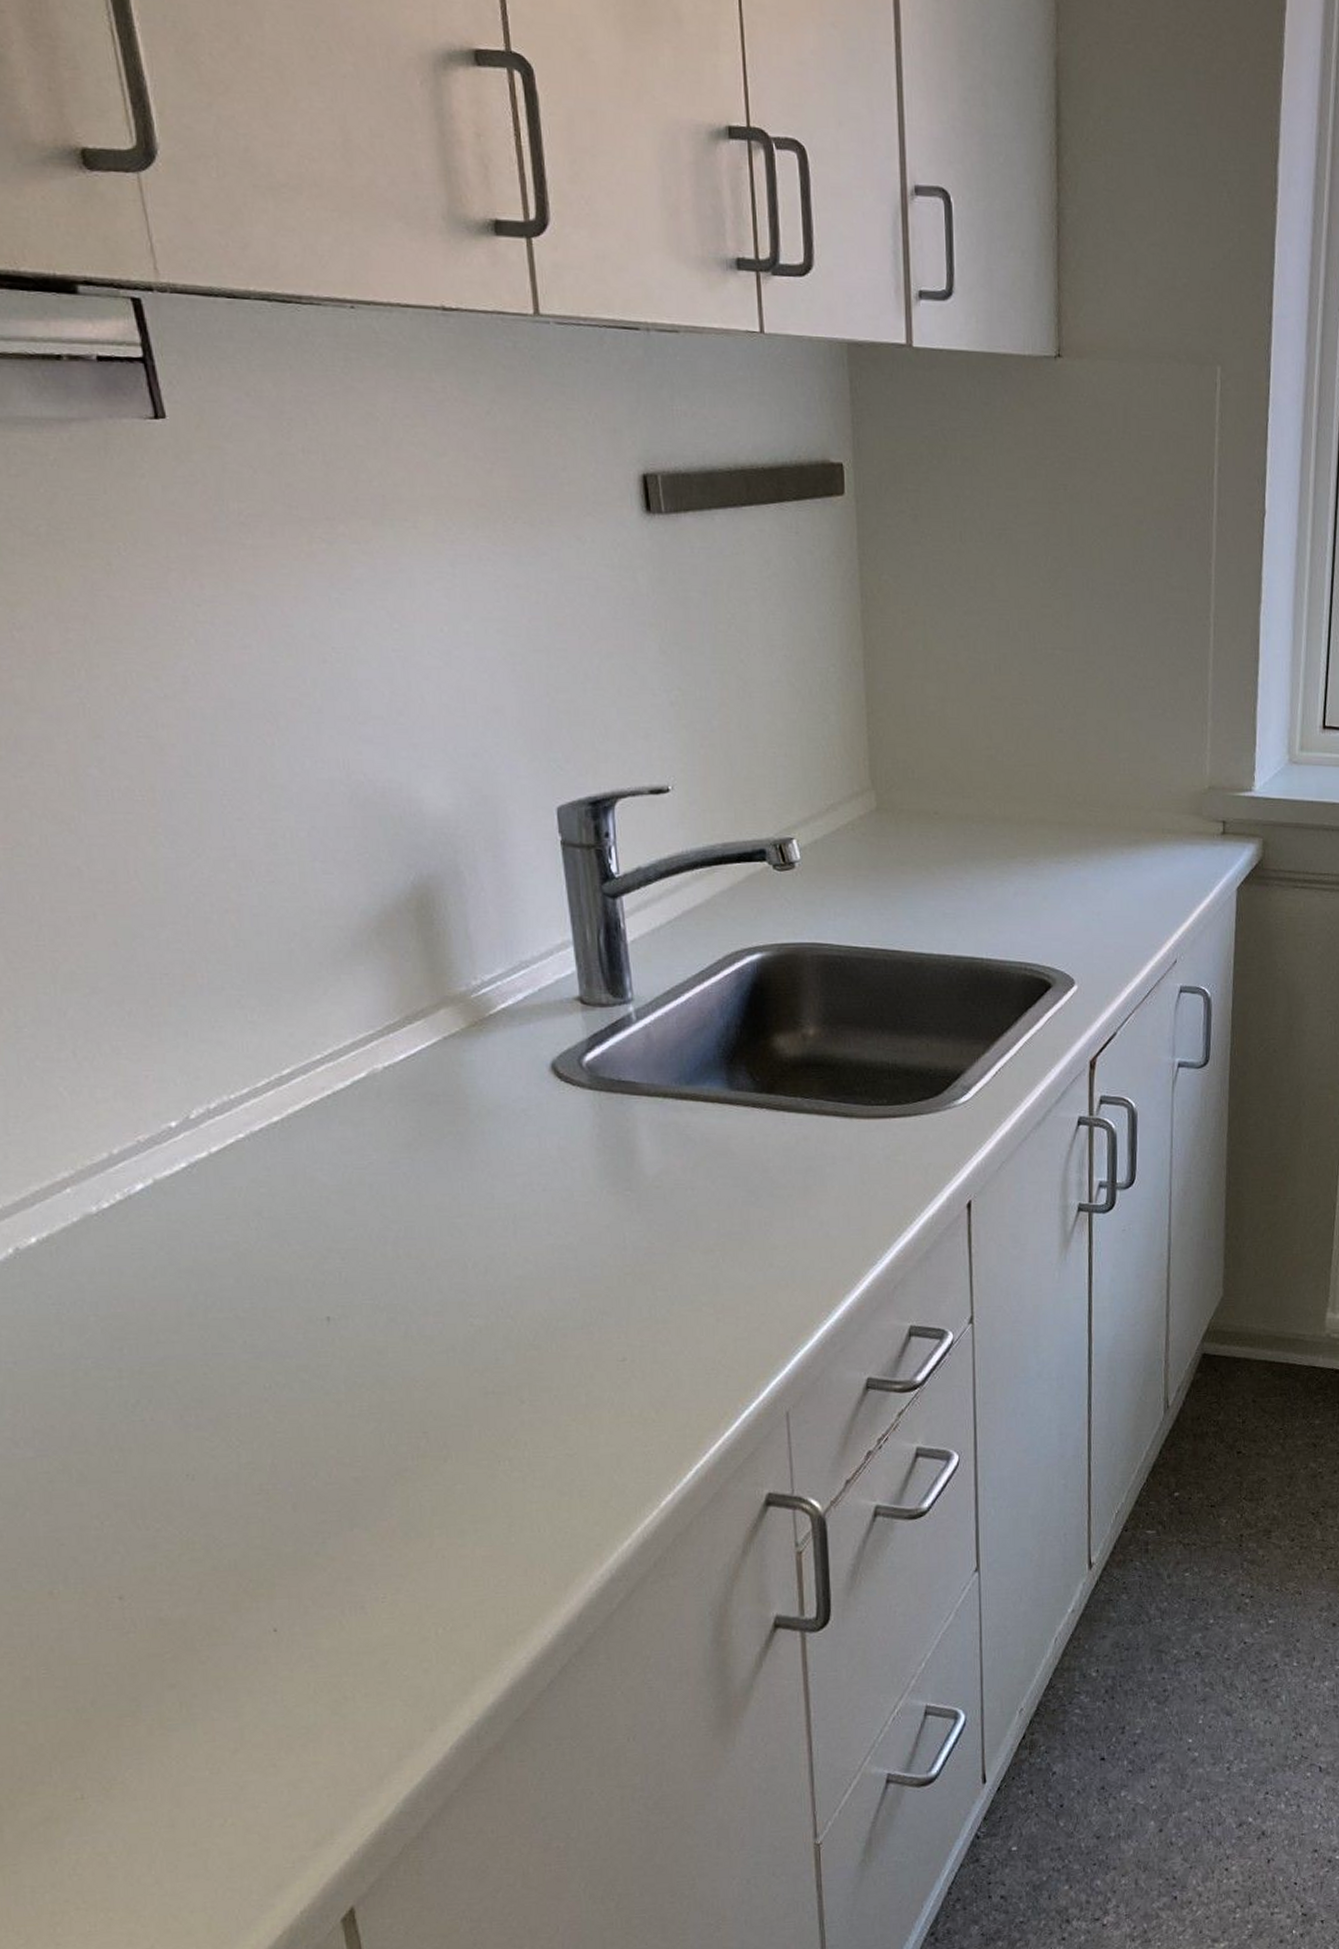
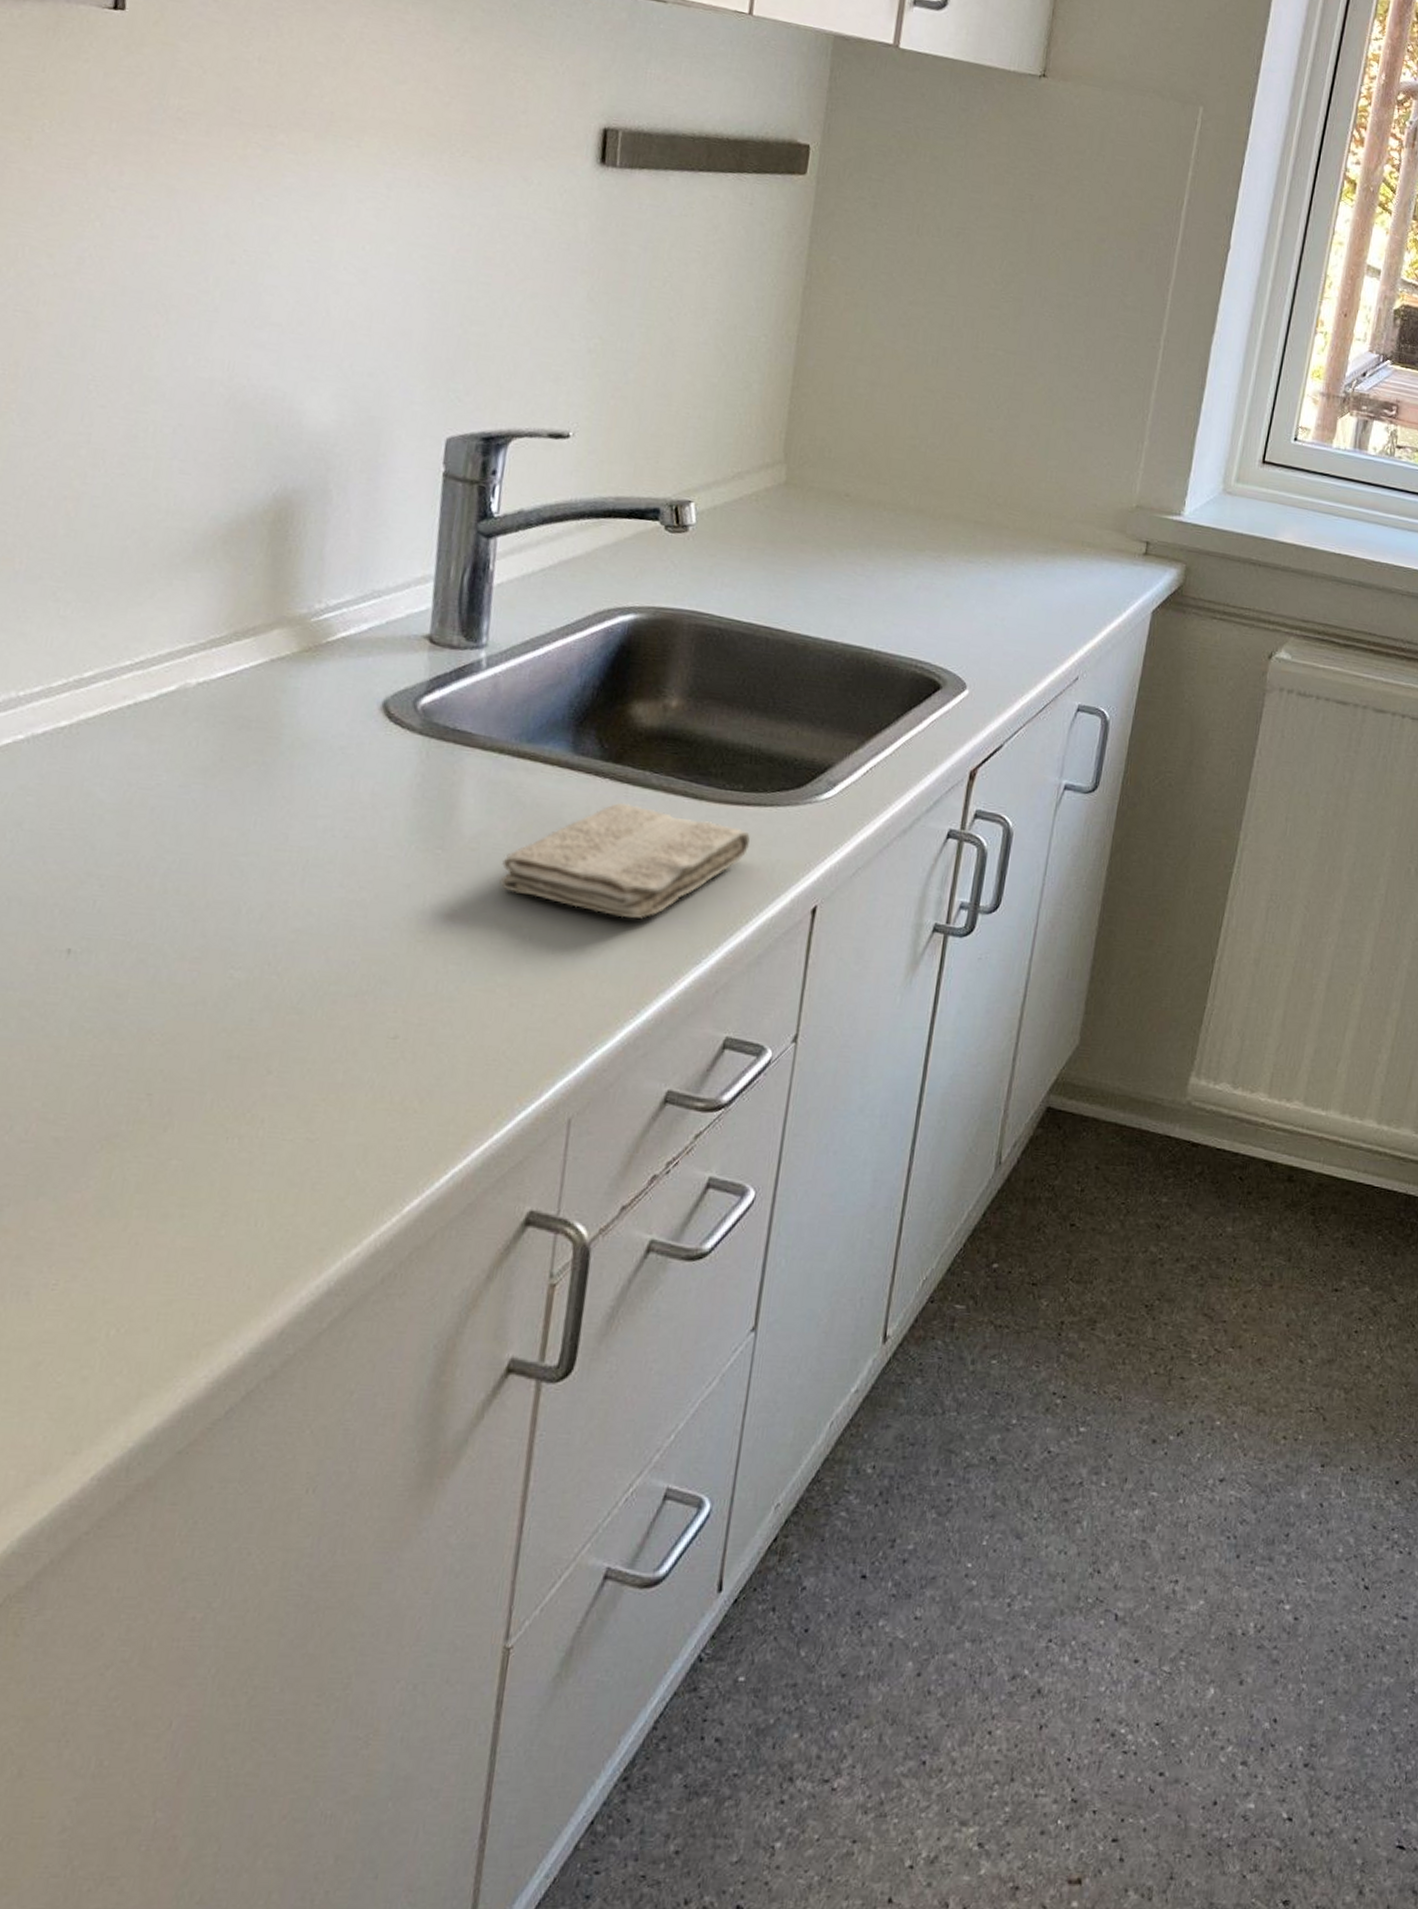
washcloth: none [684,1128,902,1232] -> present [499,802,750,919]

